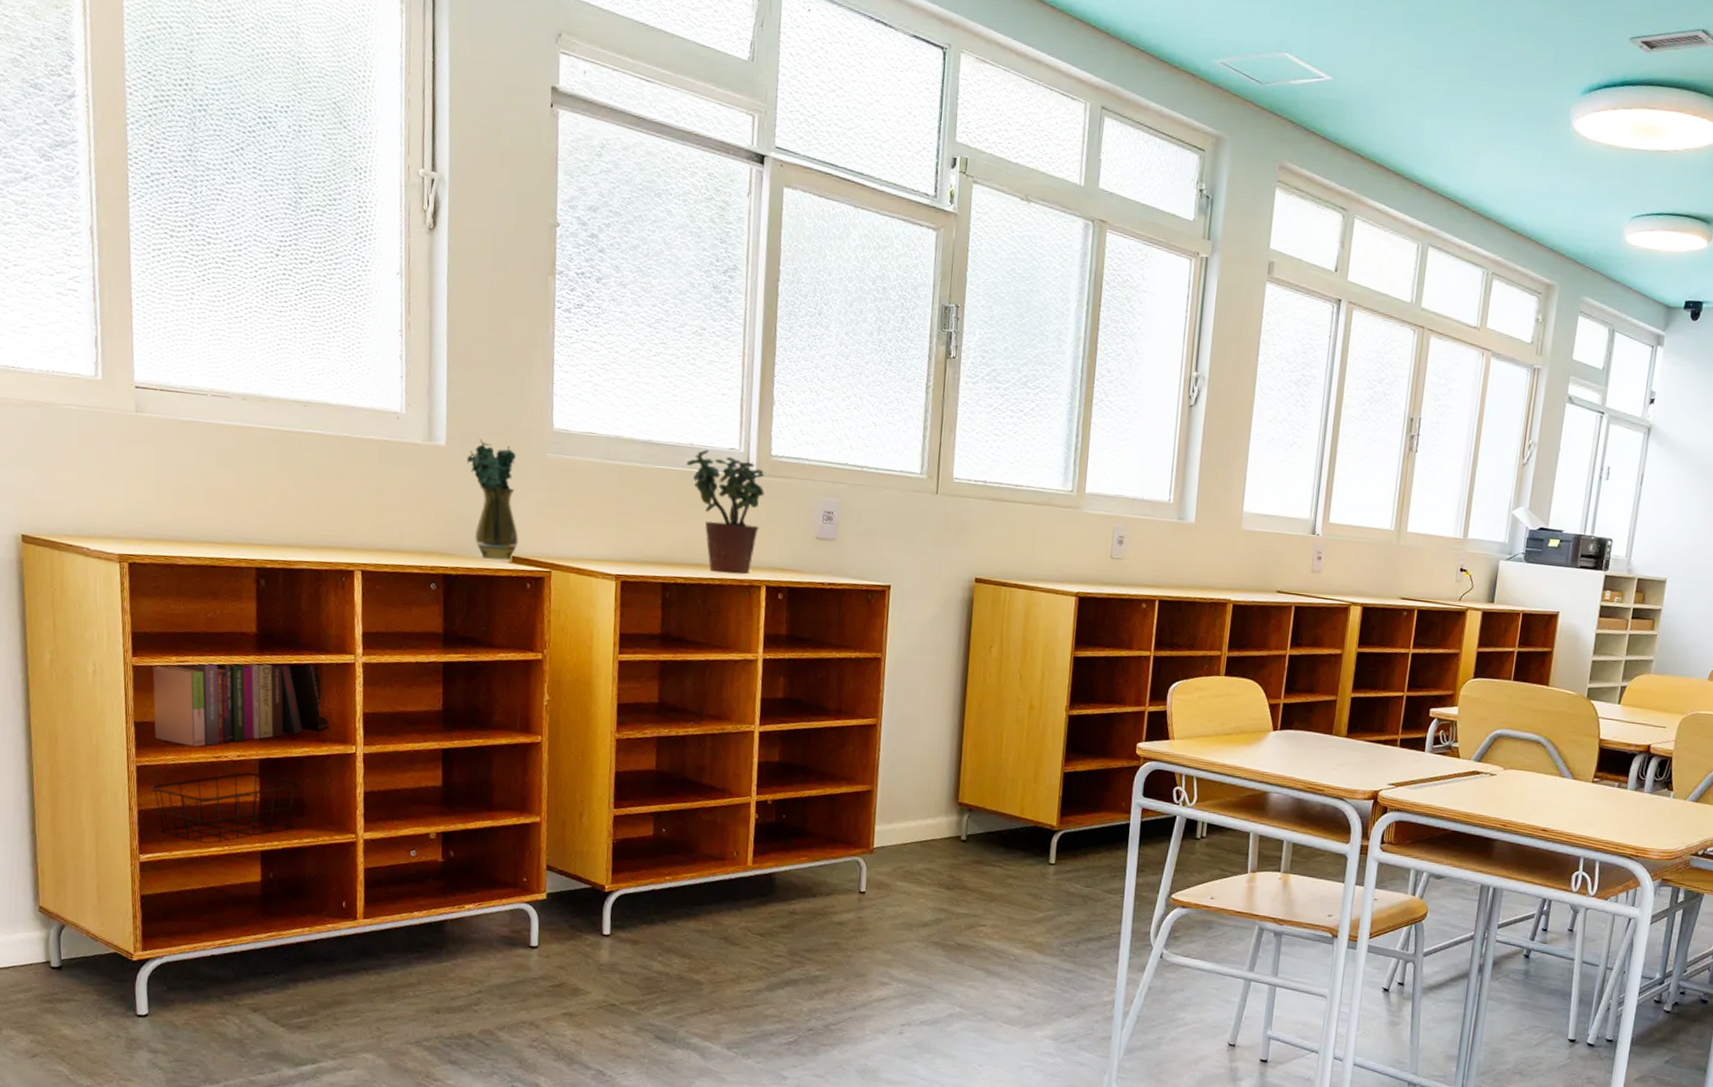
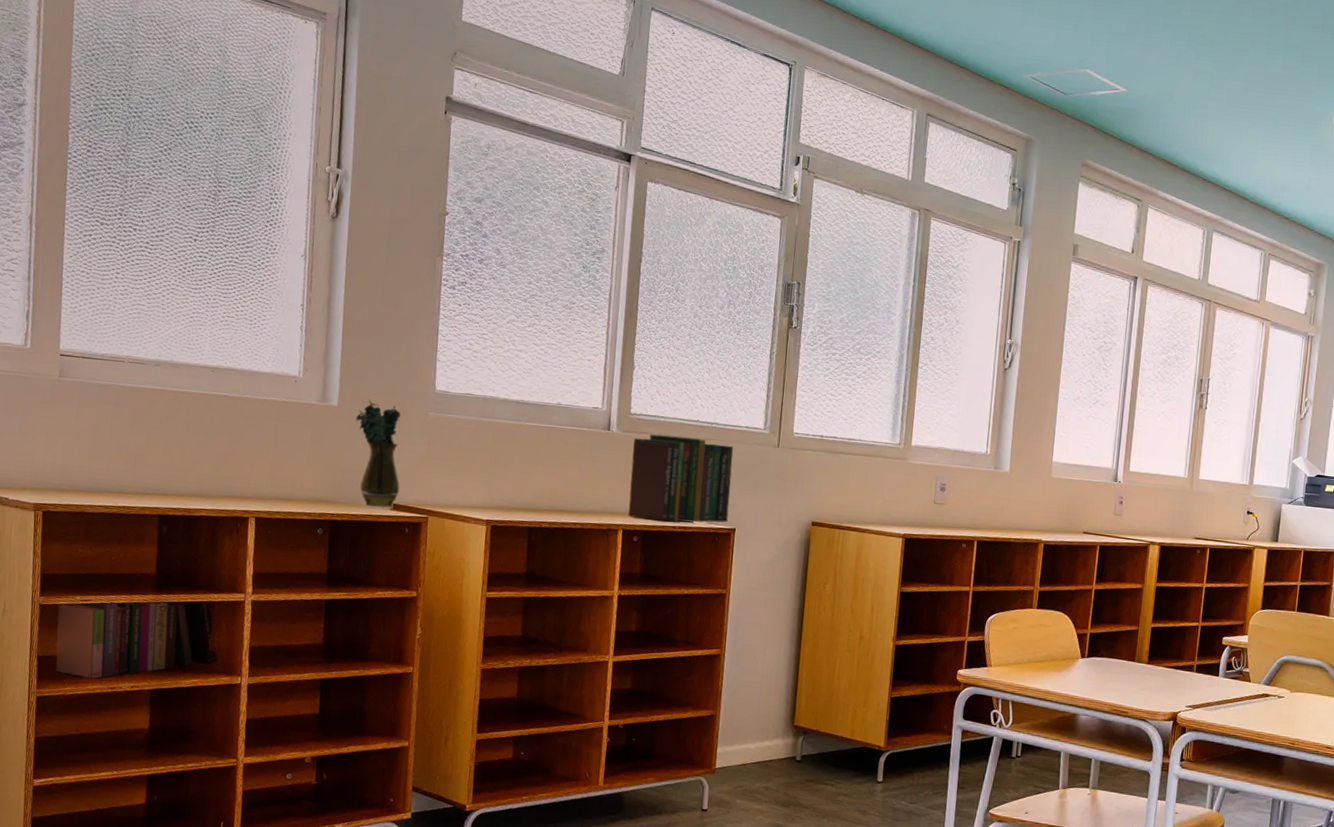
basket: present [150,772,301,844] -> none [48,702,189,769]
potted plant: present [686,449,765,575] -> none [554,408,624,520]
books: none [771,479,887,579] -> present [628,434,733,523]

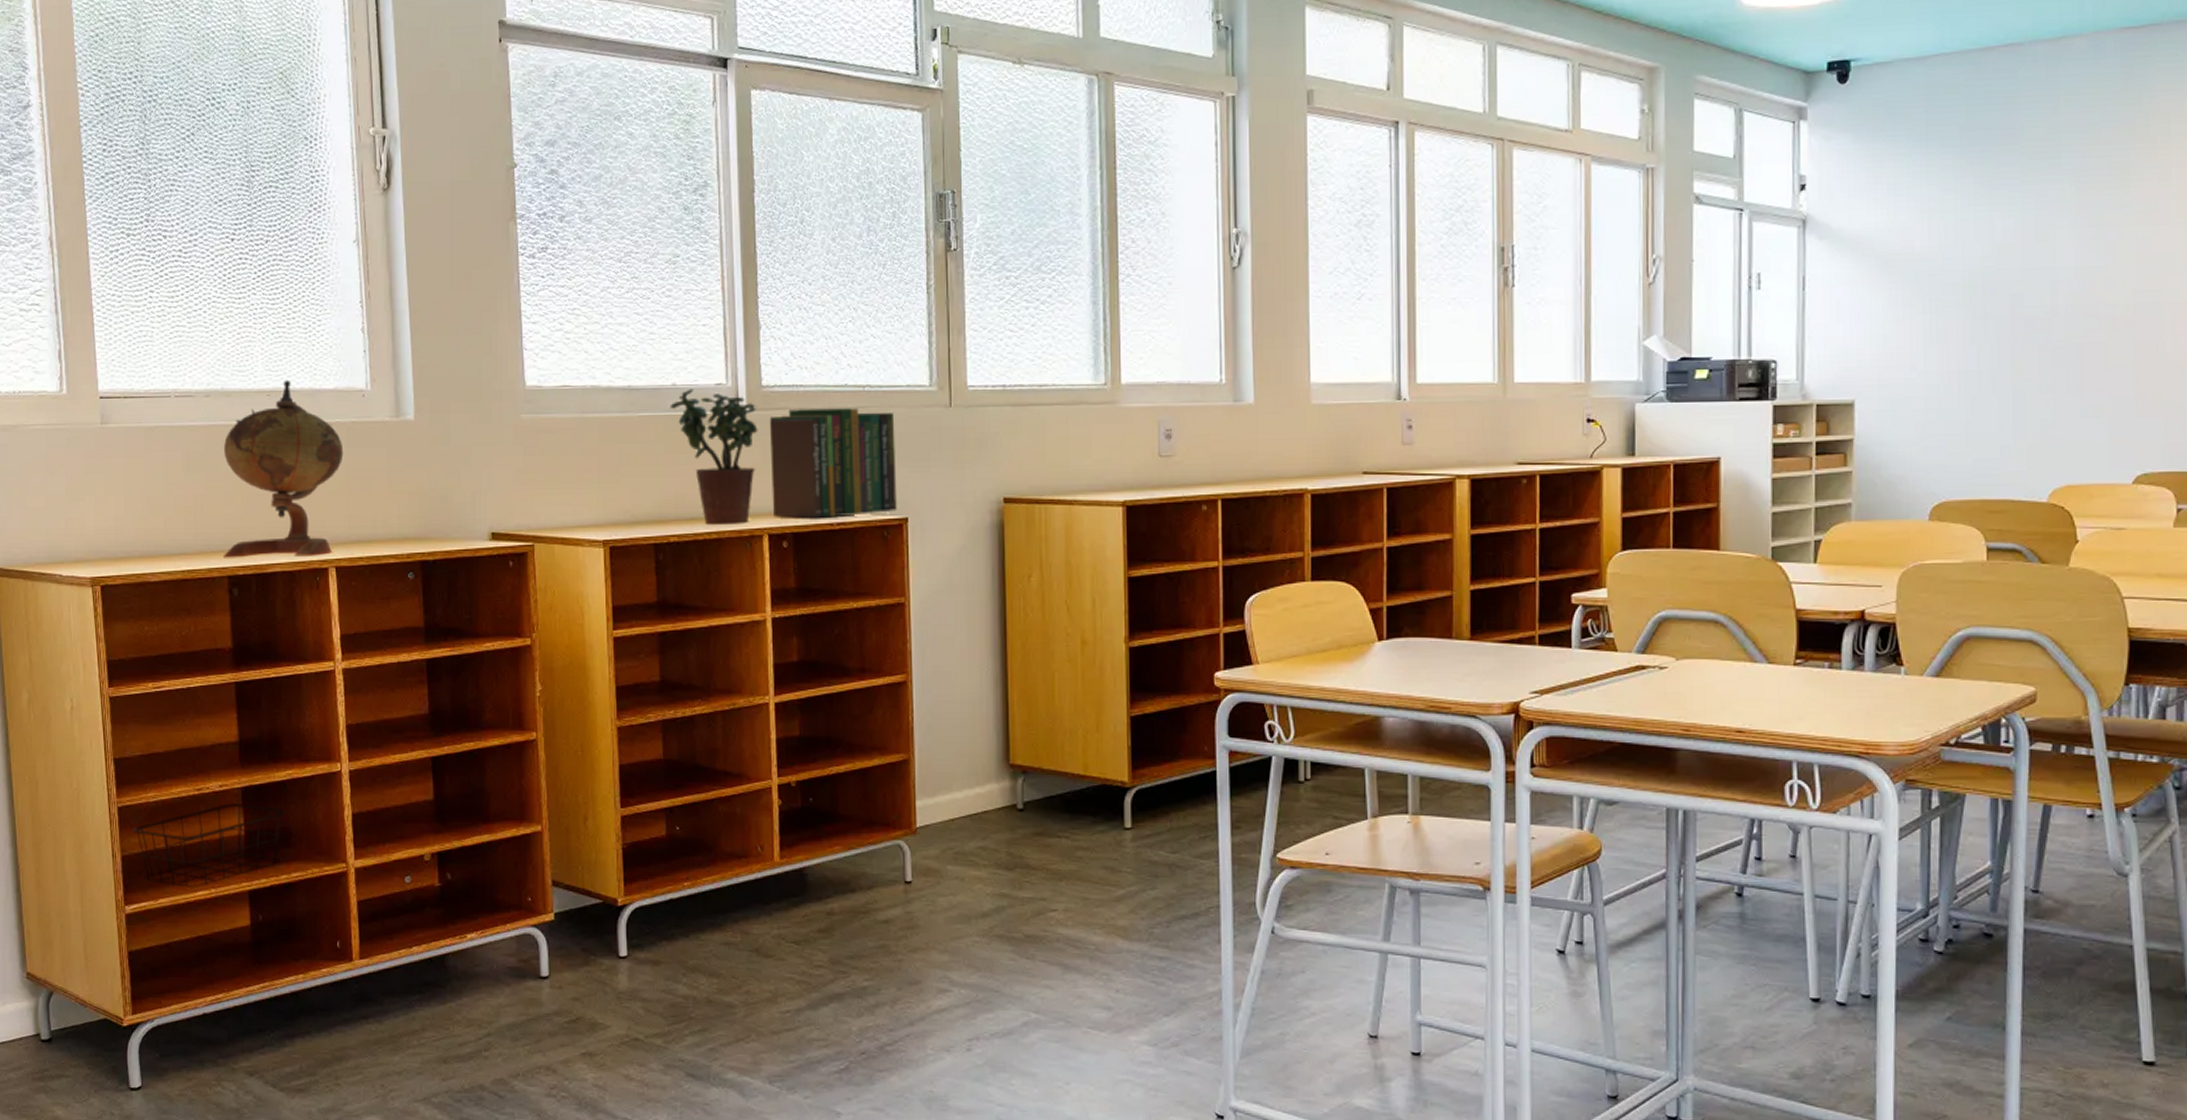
basket: none [48,702,189,769] -> present [132,804,286,888]
books: present [55,602,218,679] -> none [129,677,312,781]
globe: none [156,360,273,507] -> present [223,380,344,558]
vase: present [355,400,401,508] -> none [437,408,497,540]
potted plant: none [554,408,624,520] -> present [670,388,758,525]

